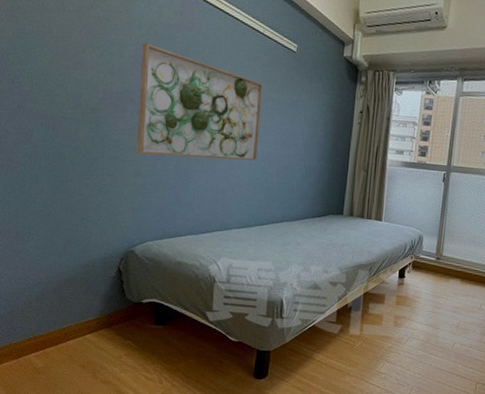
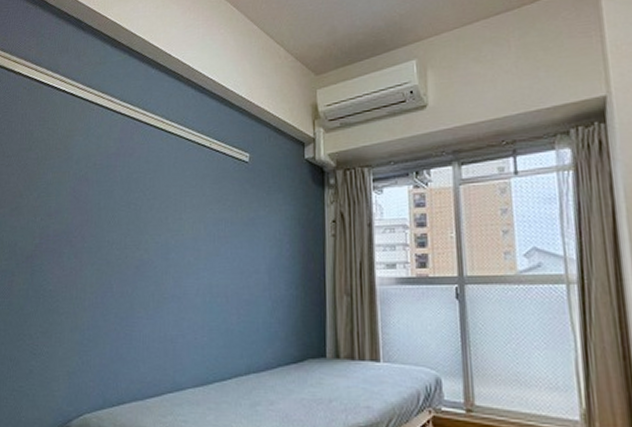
wall art: present [136,43,263,161] -> none [73,177,213,304]

